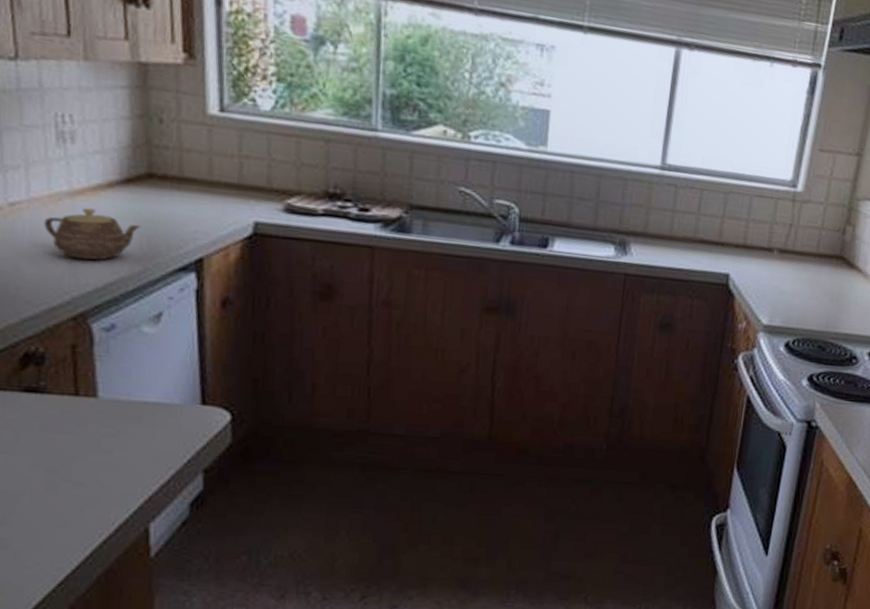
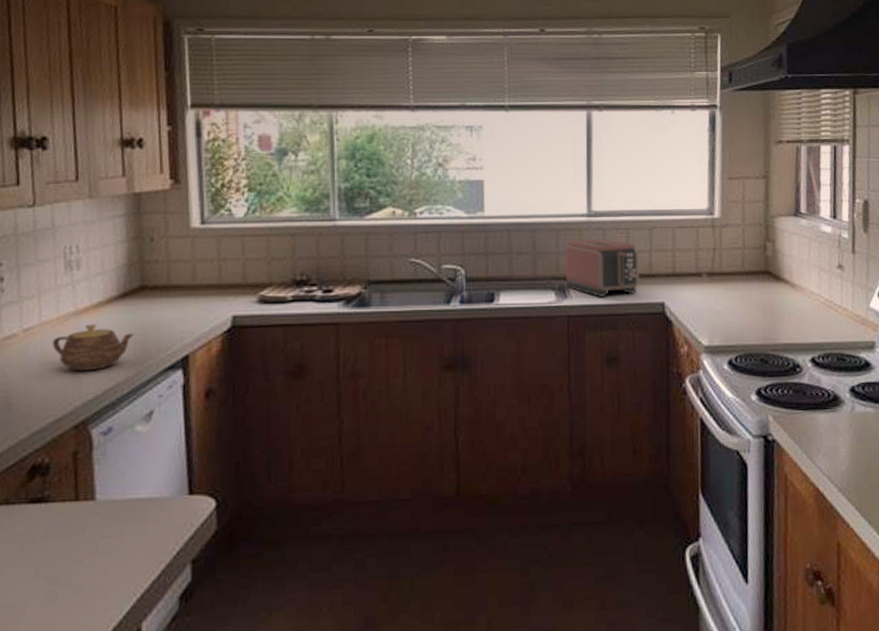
toaster: none [627,193,711,260] -> present [564,238,640,297]

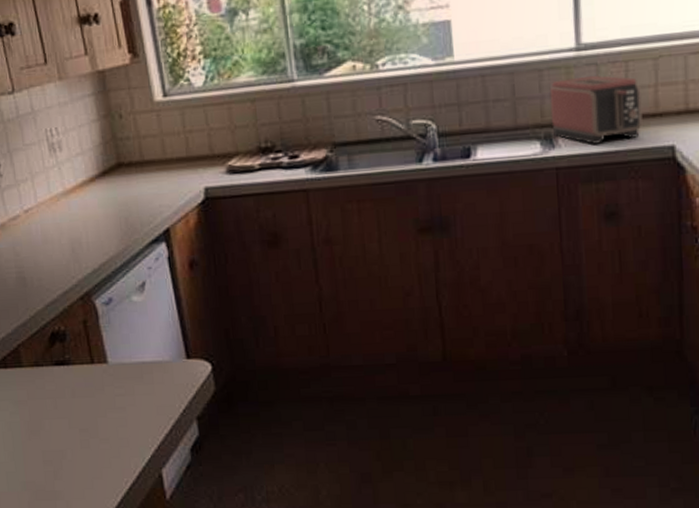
teapot: present [52,324,135,372] -> none [49,202,119,248]

